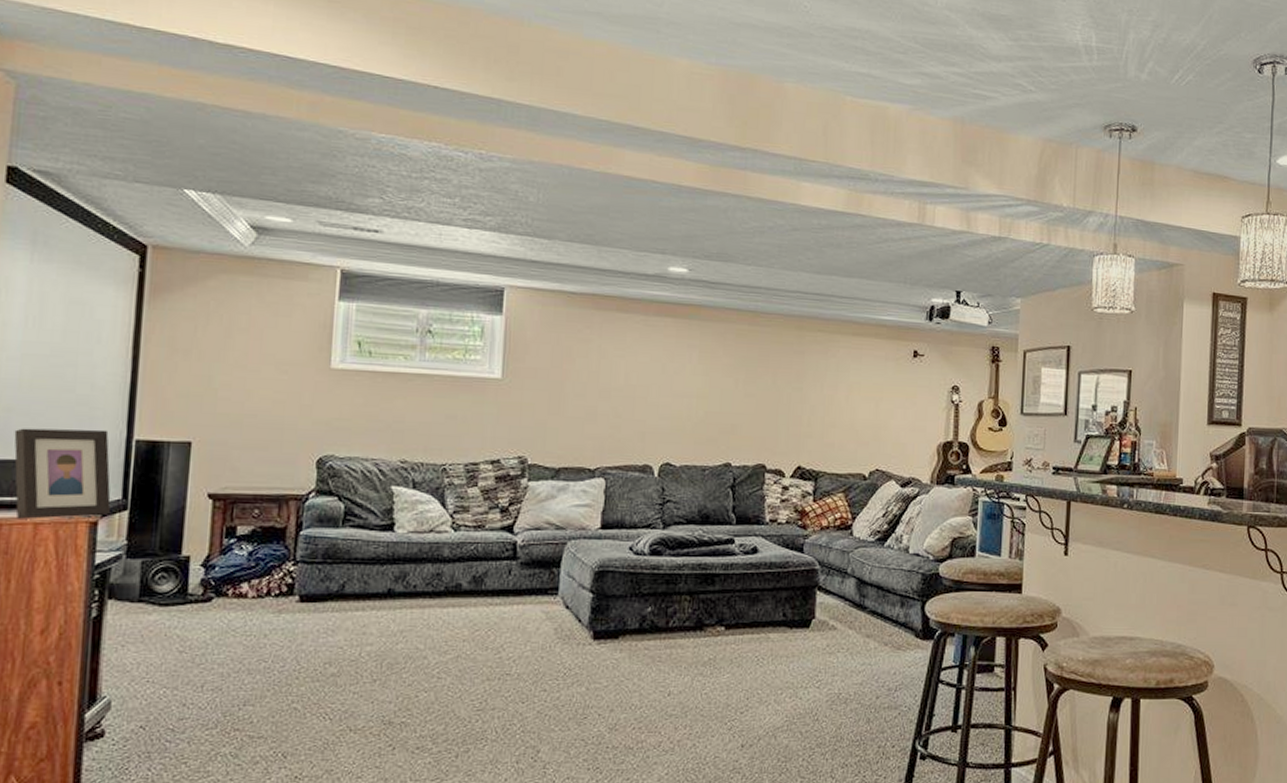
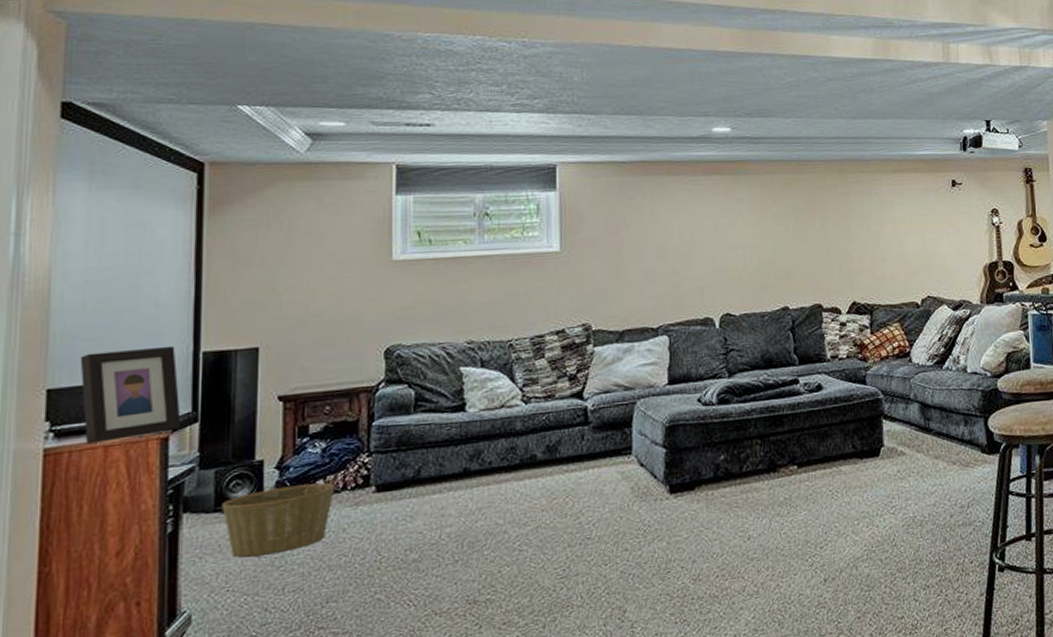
basket: none [146,585,259,651] -> present [222,482,335,558]

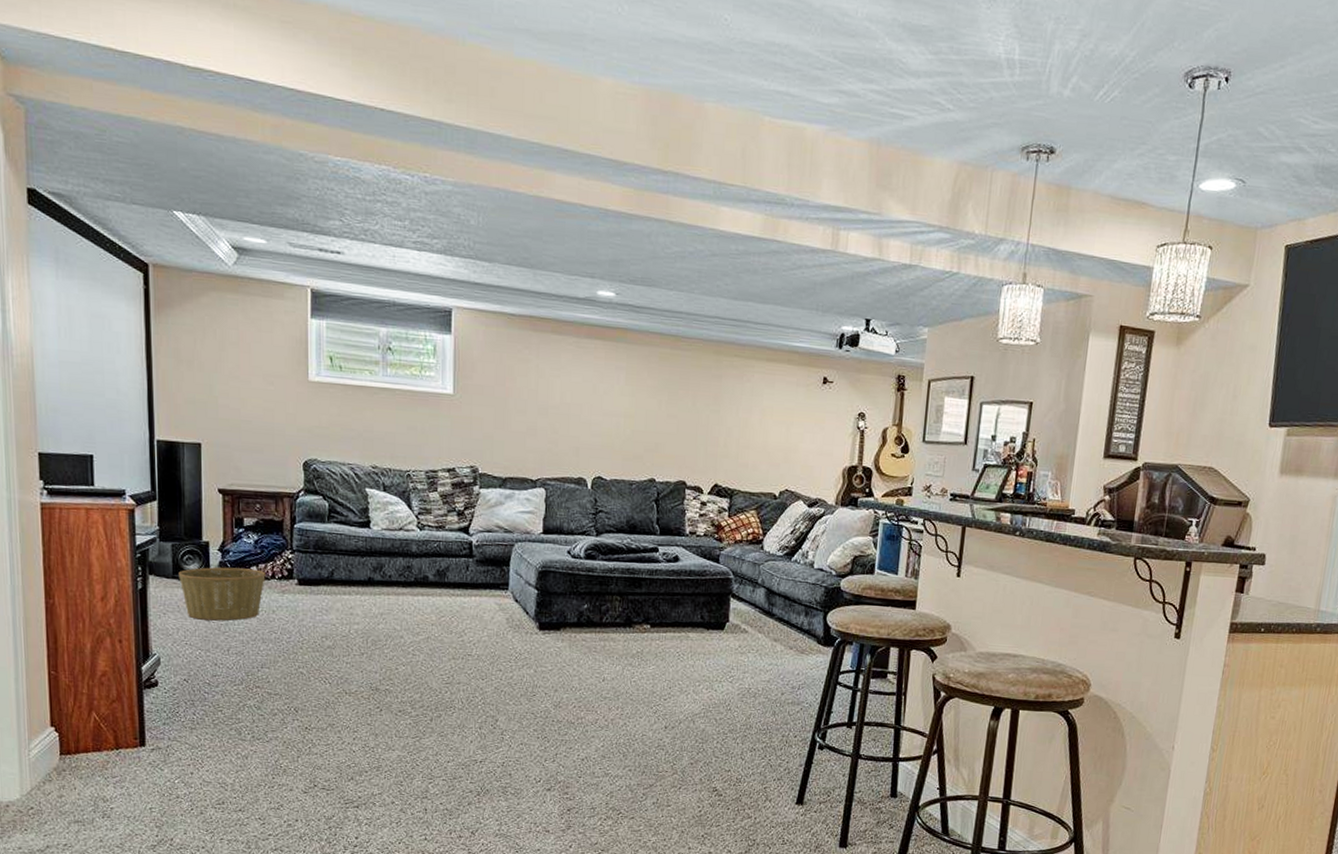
picture frame: present [80,345,181,444] -> none [61,426,143,505]

